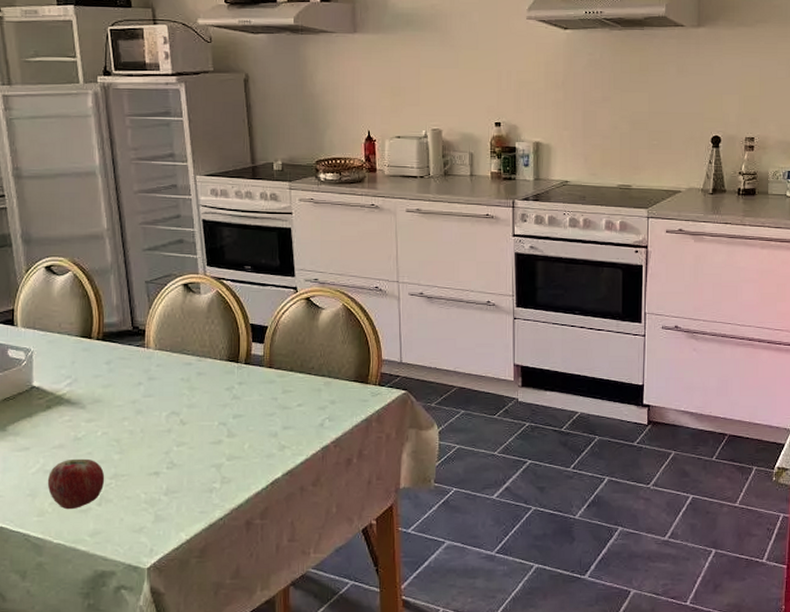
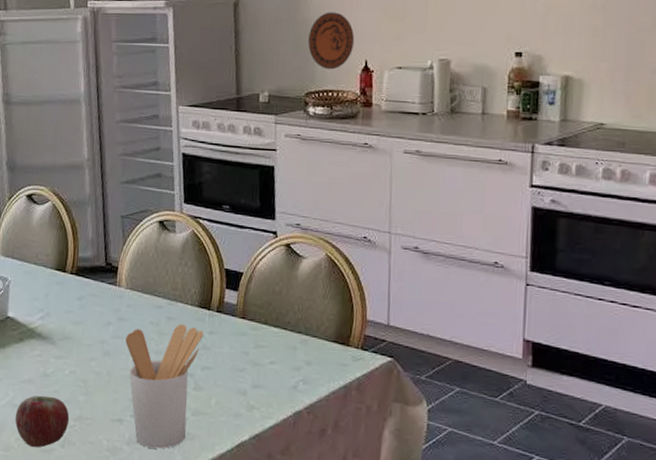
utensil holder: none [157,378,234,495] -> present [125,324,204,449]
decorative plate: none [316,87,358,140] -> present [308,12,355,70]

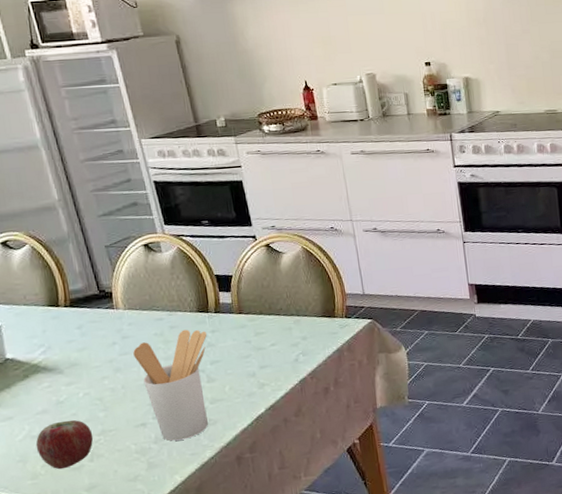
decorative plate: present [308,12,355,70] -> none [251,41,293,92]

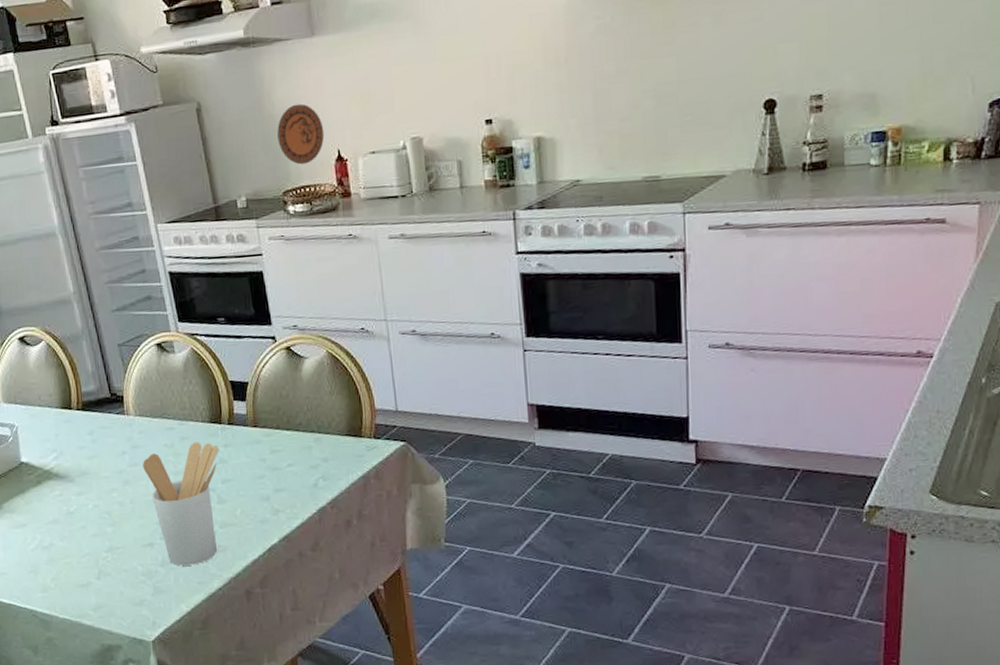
apple: present [35,420,94,470] -> none [46,532,101,585]
decorative plate: none [251,41,293,92] -> present [277,103,325,165]

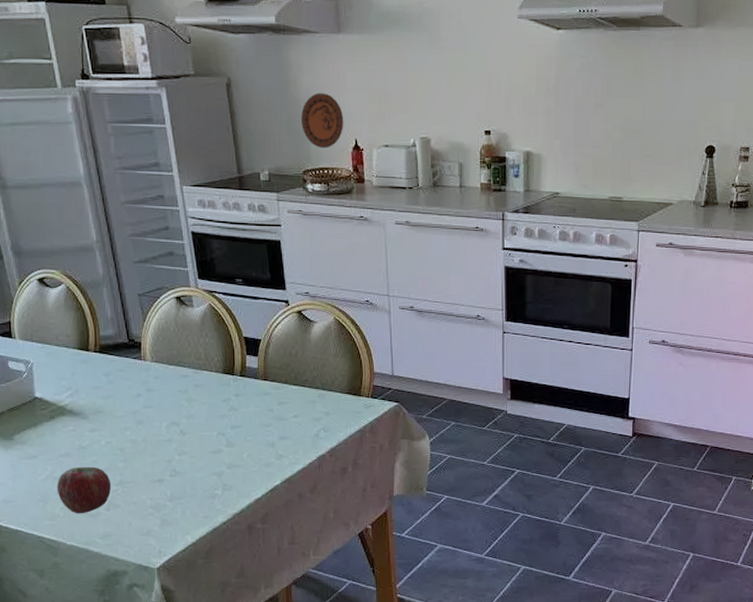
apple: none [46,532,101,585] -> present [56,466,112,514]
utensil holder: present [142,441,219,566] -> none [156,390,231,501]

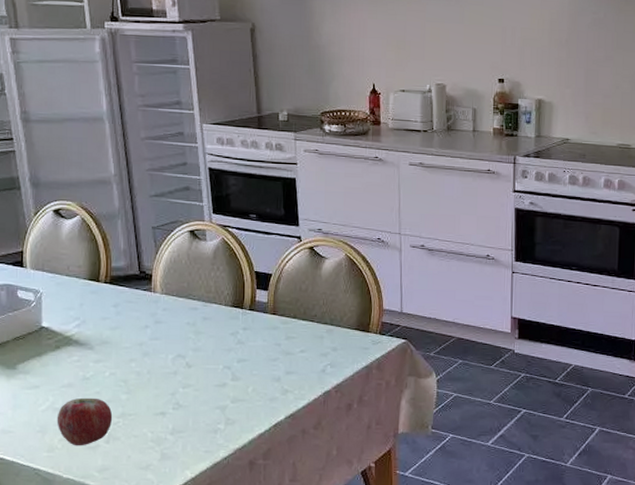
decorative plate: present [301,93,344,148] -> none [321,39,363,92]

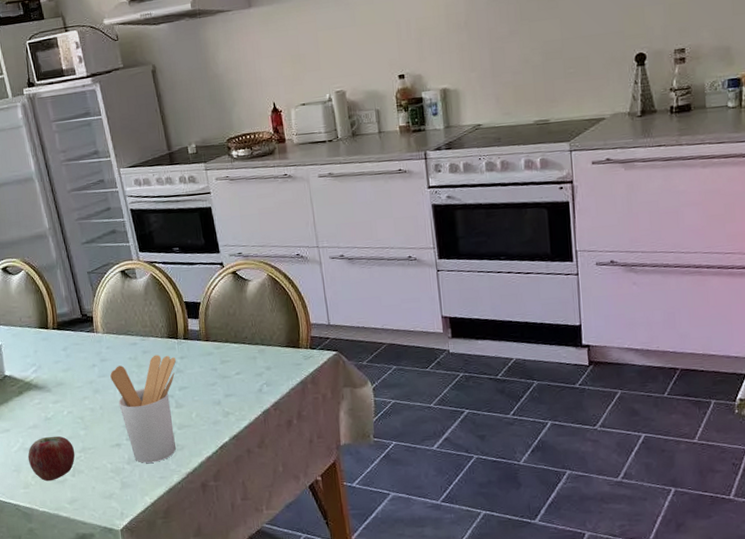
utensil holder: none [164,323,239,435] -> present [110,354,176,463]

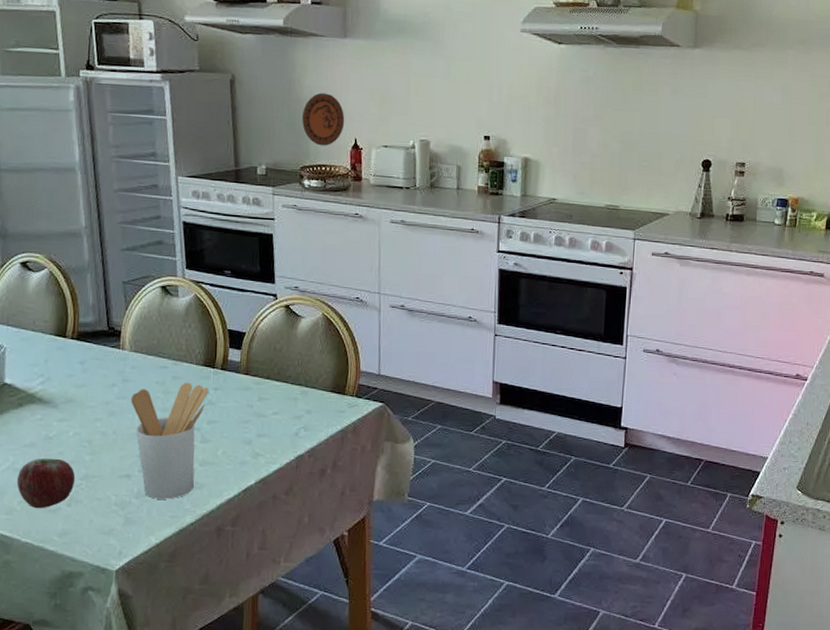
decorative plate: none [221,64,262,116] -> present [302,93,345,146]

